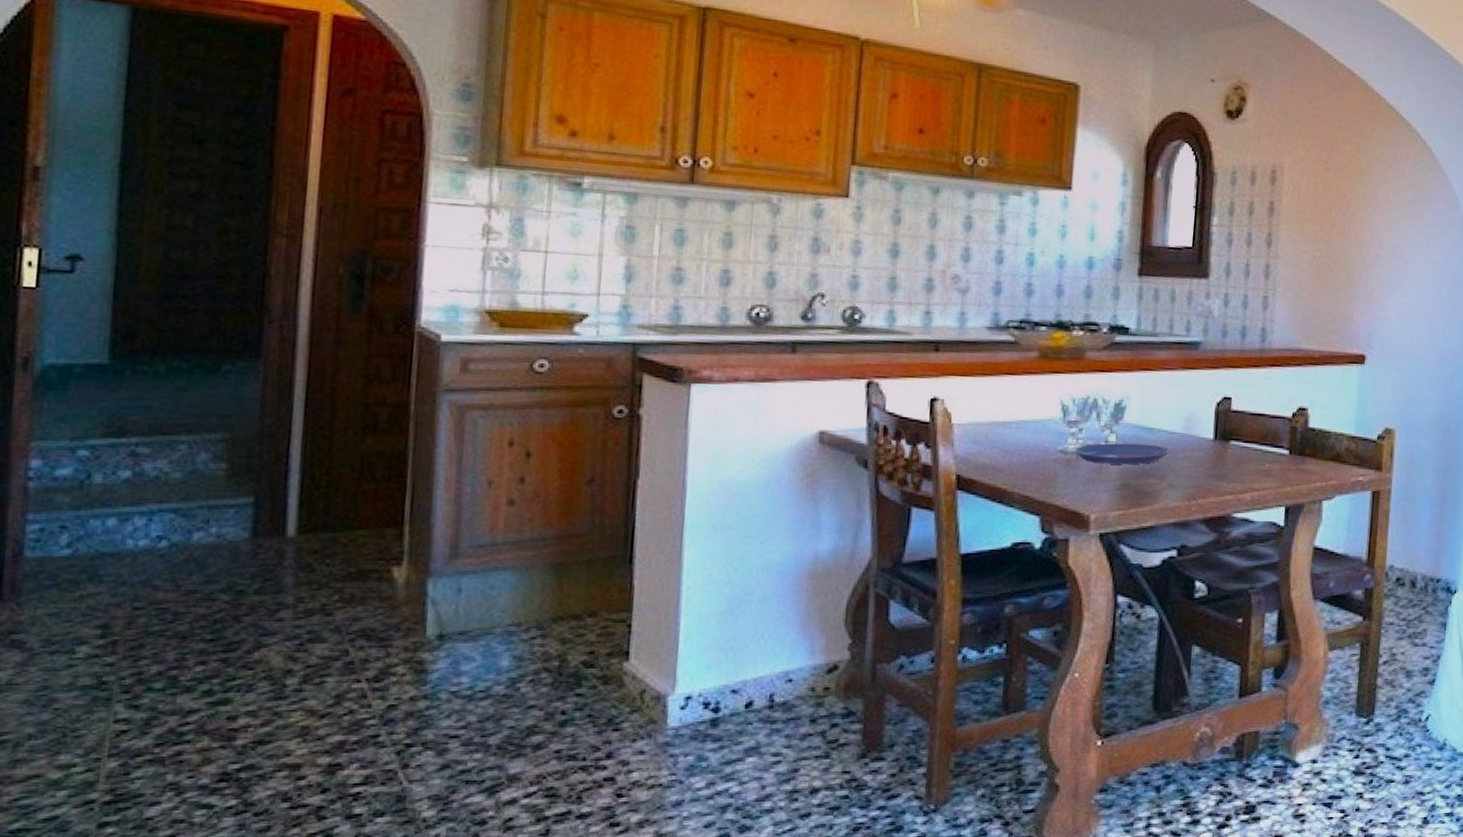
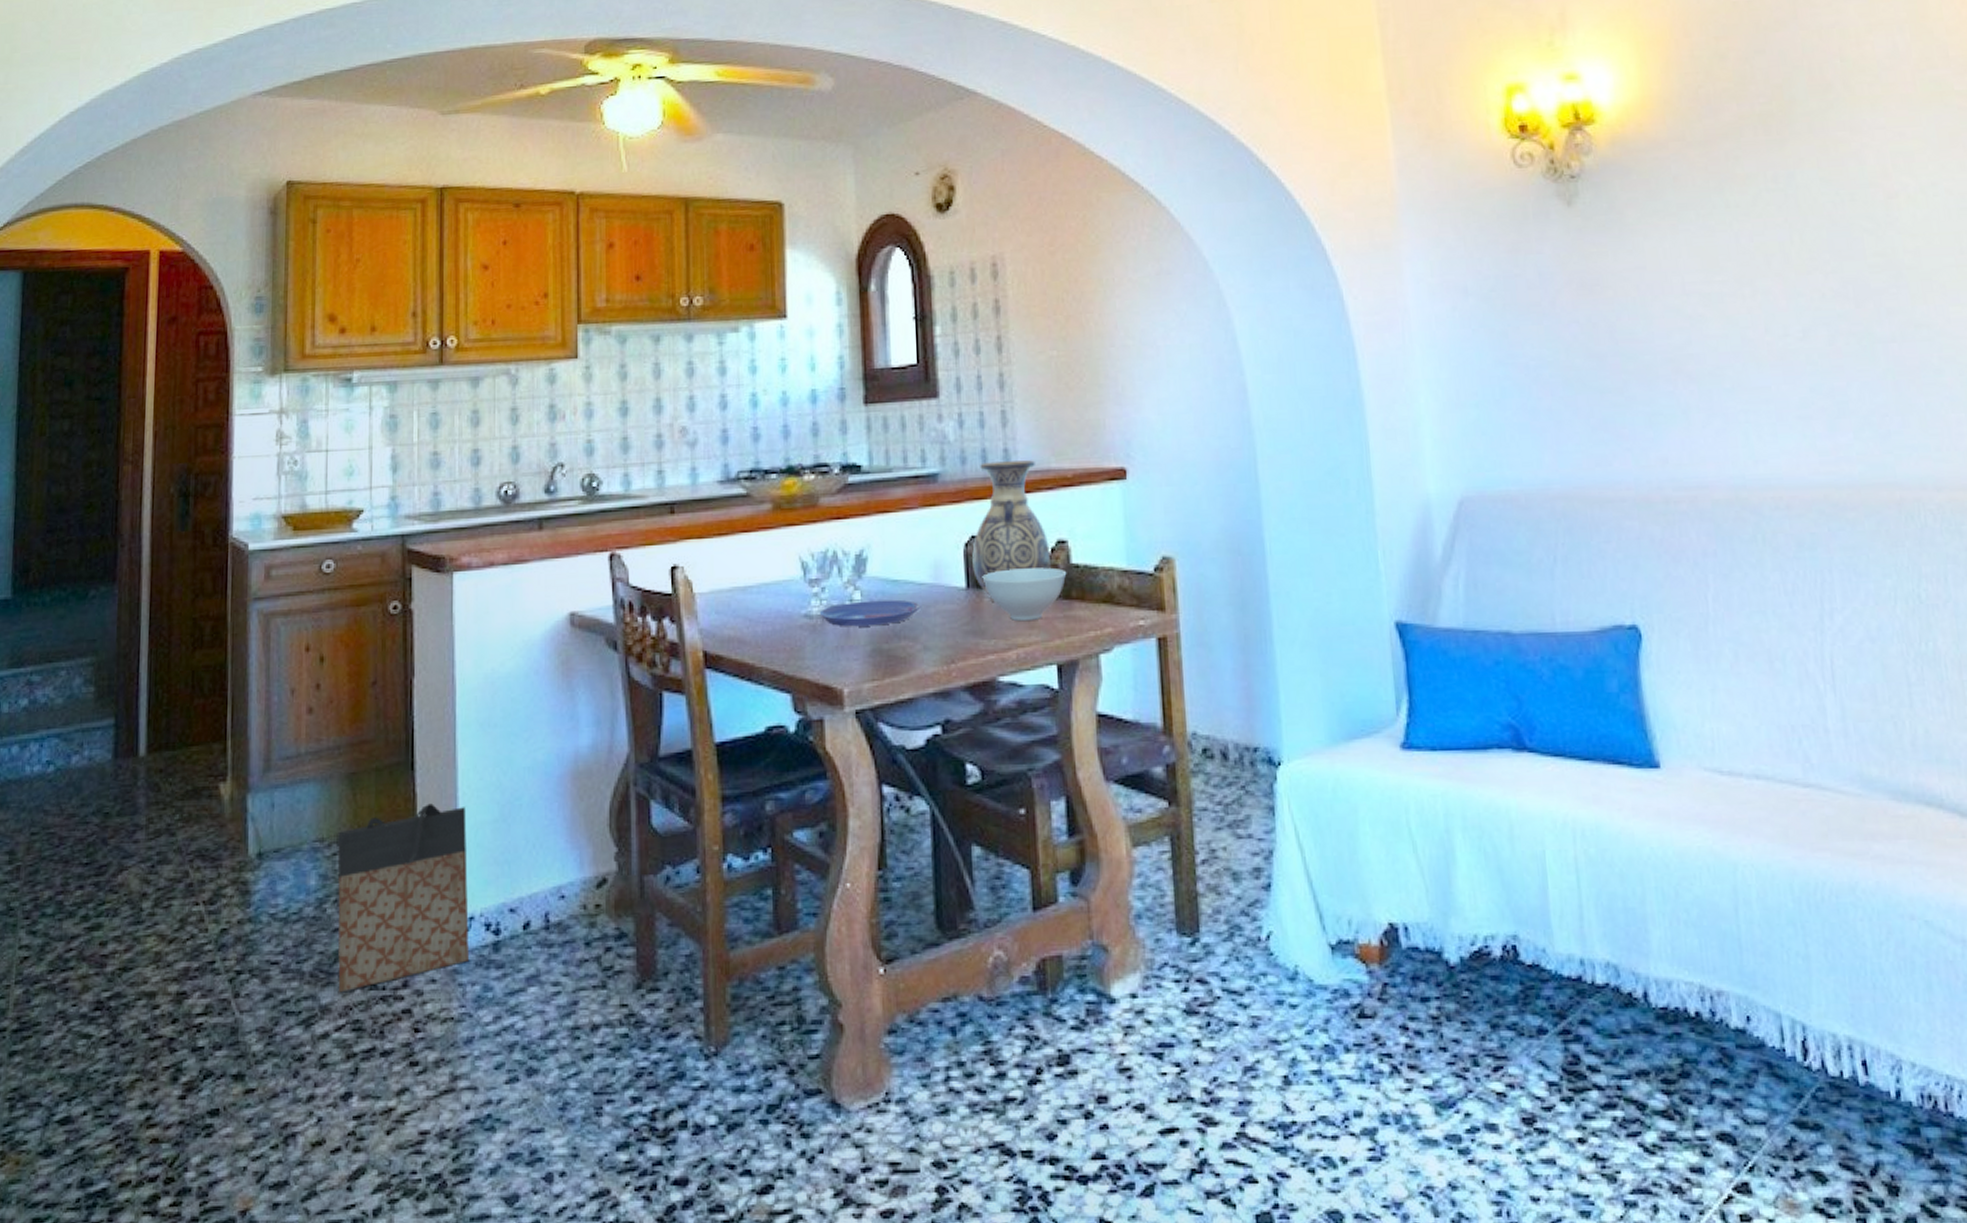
bag: none [530,595,690,764] -> present [337,803,469,993]
vase: none [1222,337,1292,452] -> present [972,460,1050,602]
bowl: none [1229,427,1304,471] -> present [982,567,1067,622]

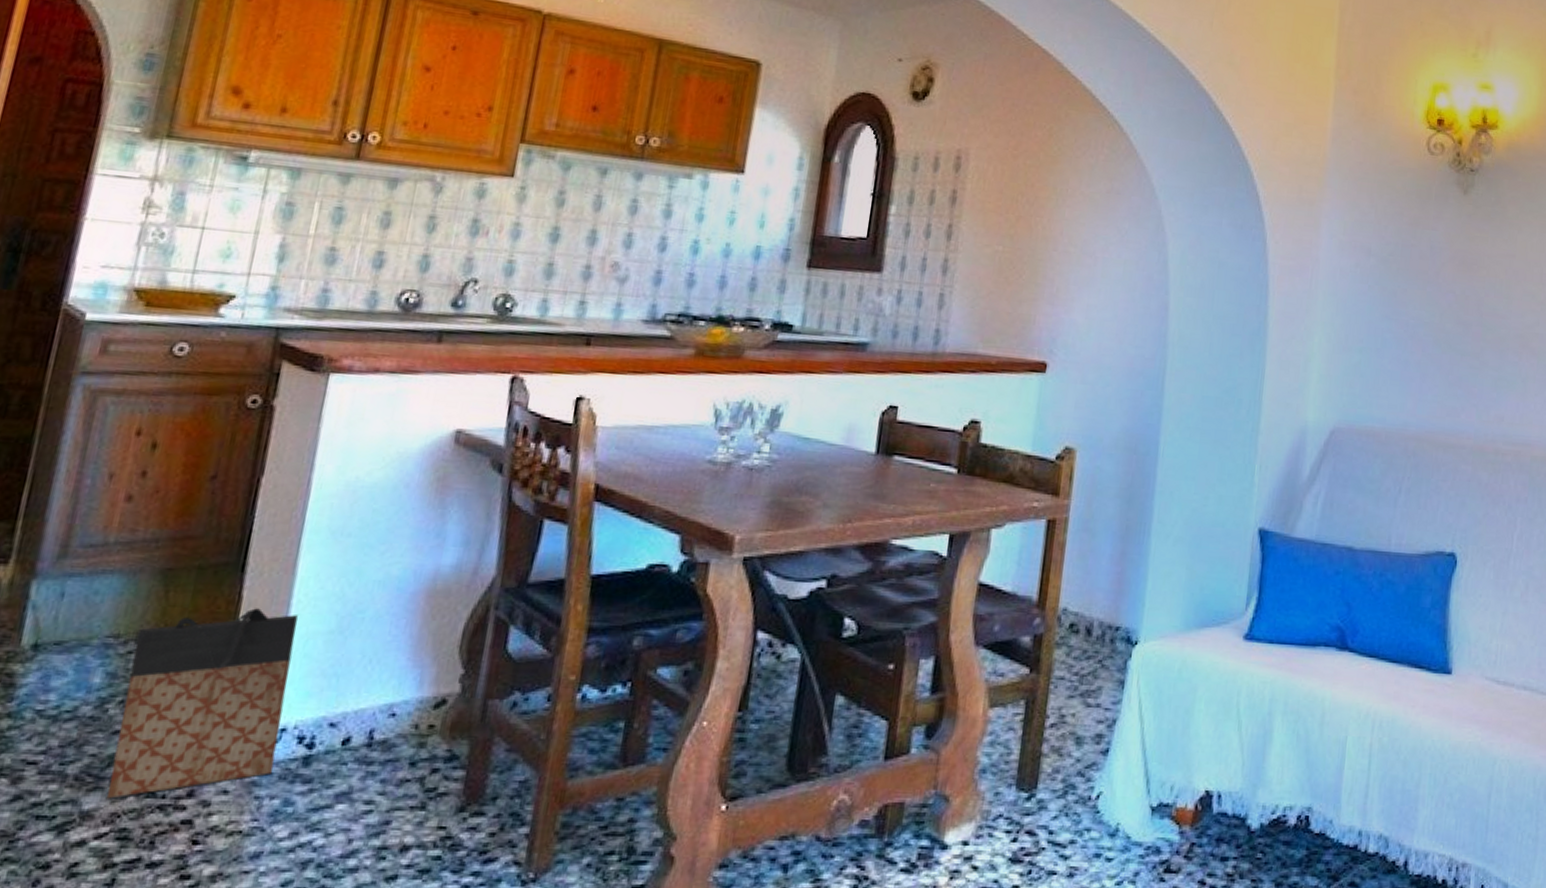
plate: present [819,599,920,627] -> none [724,453,828,480]
vase: present [972,460,1050,602] -> none [885,339,965,469]
bowl: present [982,567,1067,622] -> none [893,440,975,492]

